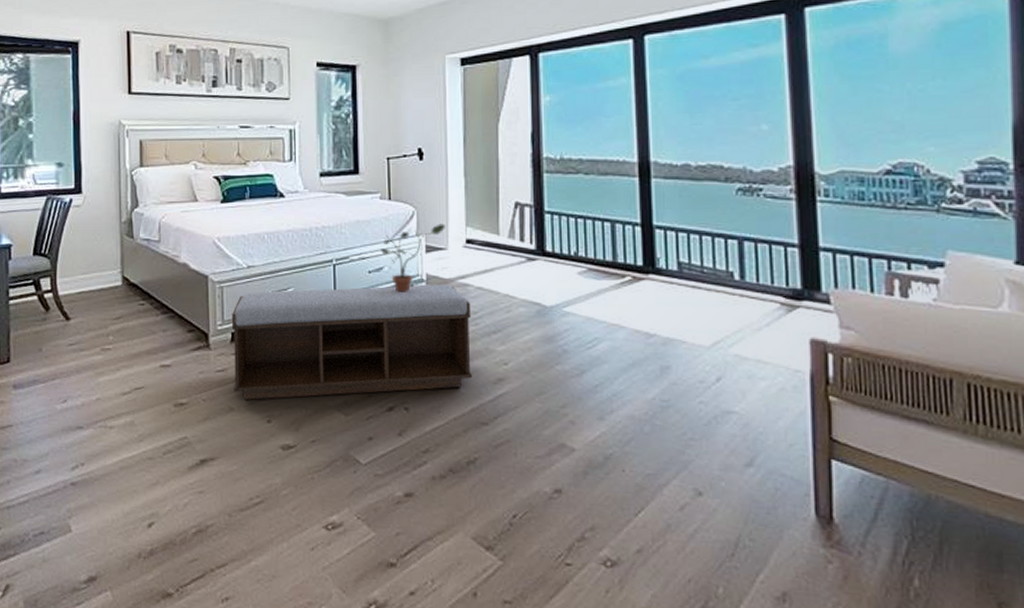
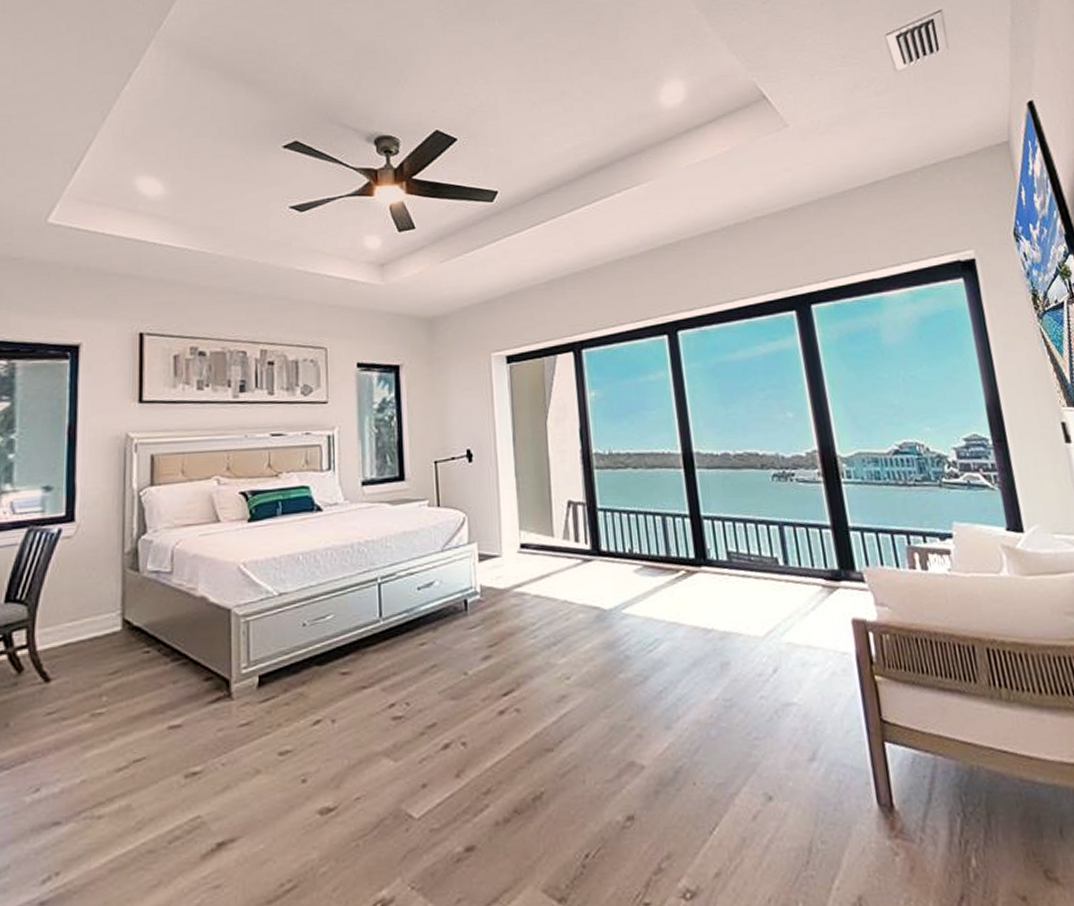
bench: present [232,284,473,400] -> none [260,595,535,757]
potted plant: present [381,223,445,292] -> none [430,528,498,609]

